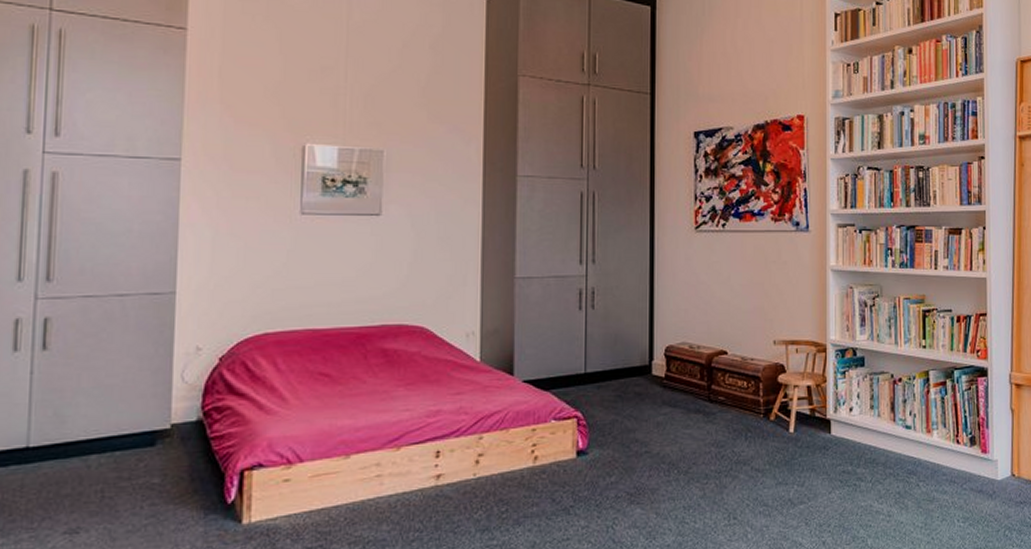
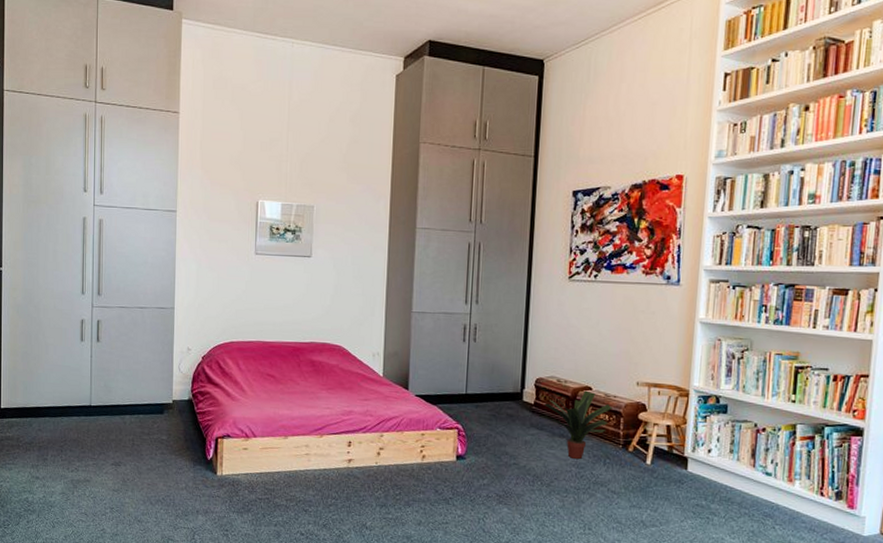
potted plant: none [668,354,750,438] -> present [537,385,612,460]

